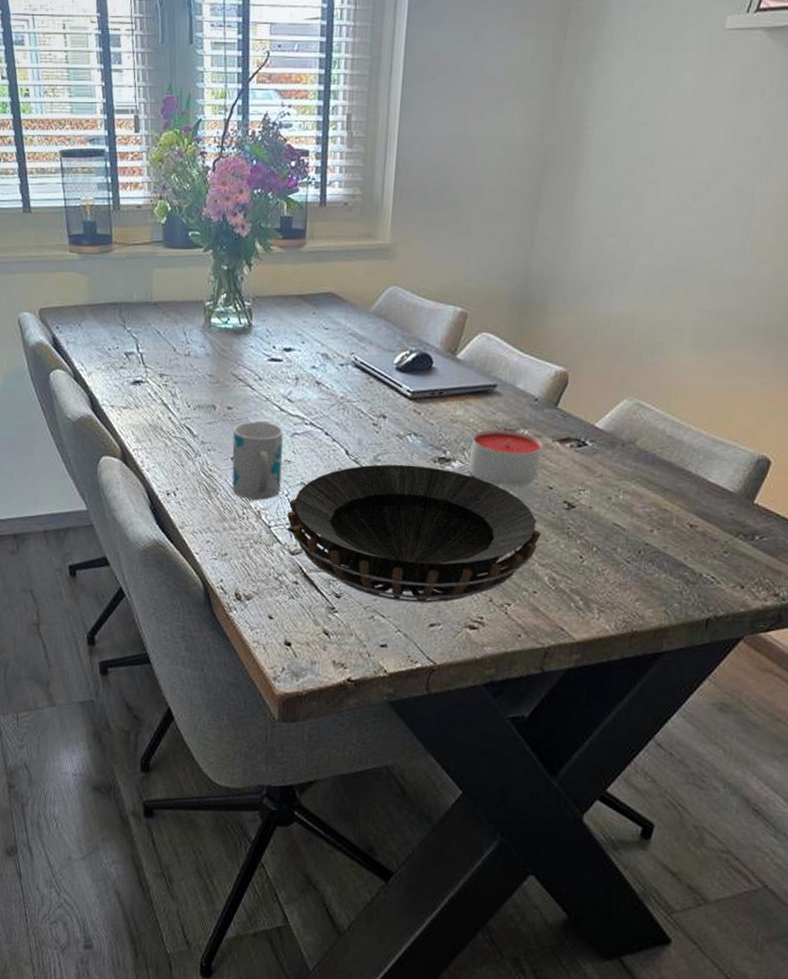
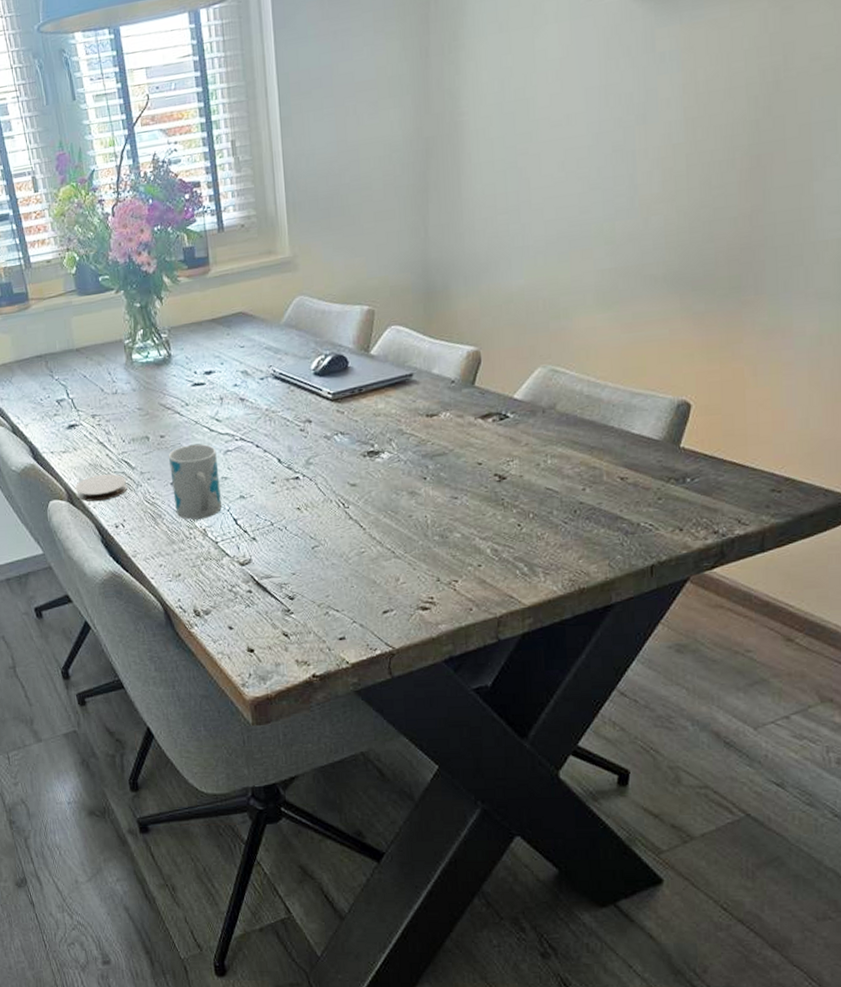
coaster: none [130,437,186,465] -> present [75,474,128,502]
decorative bowl: present [286,464,541,604] -> none [232,462,477,595]
candle: present [467,429,542,487] -> none [396,414,466,470]

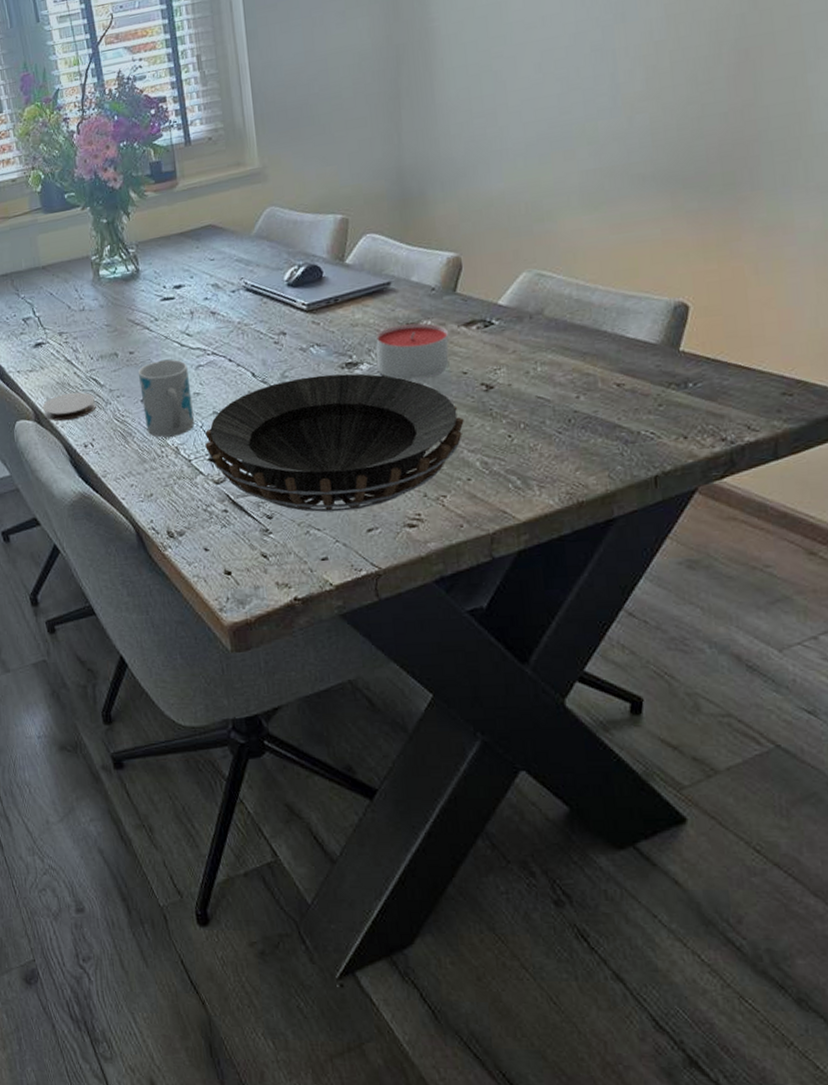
decorative bowl: none [232,462,477,595] -> present [205,373,464,513]
candle: none [396,414,466,470] -> present [375,323,449,380]

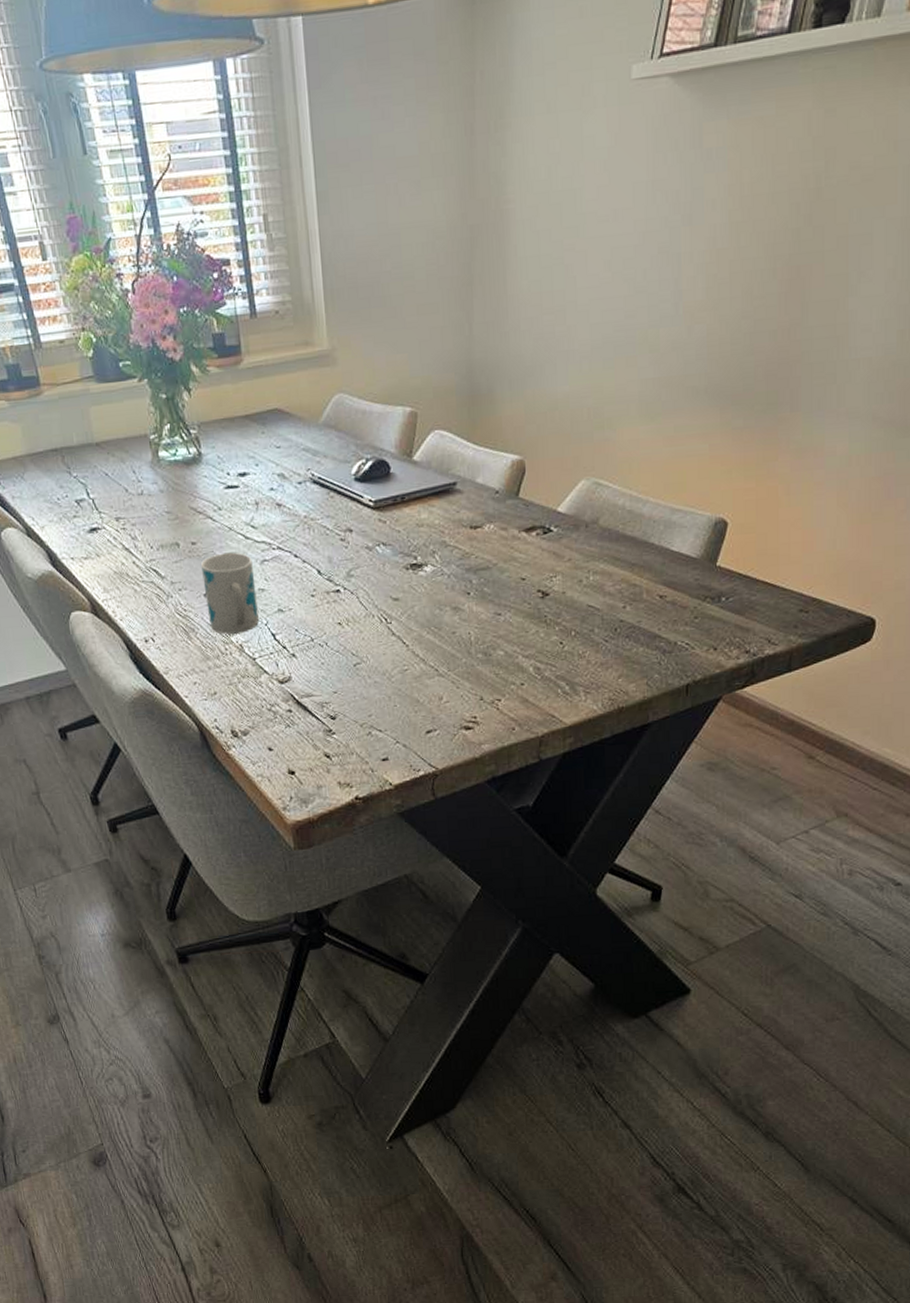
coaster: present [42,392,96,421] -> none [99,583,157,614]
decorative bowl: present [205,373,464,513] -> none [270,575,520,714]
candle: present [375,323,449,380] -> none [440,526,510,584]

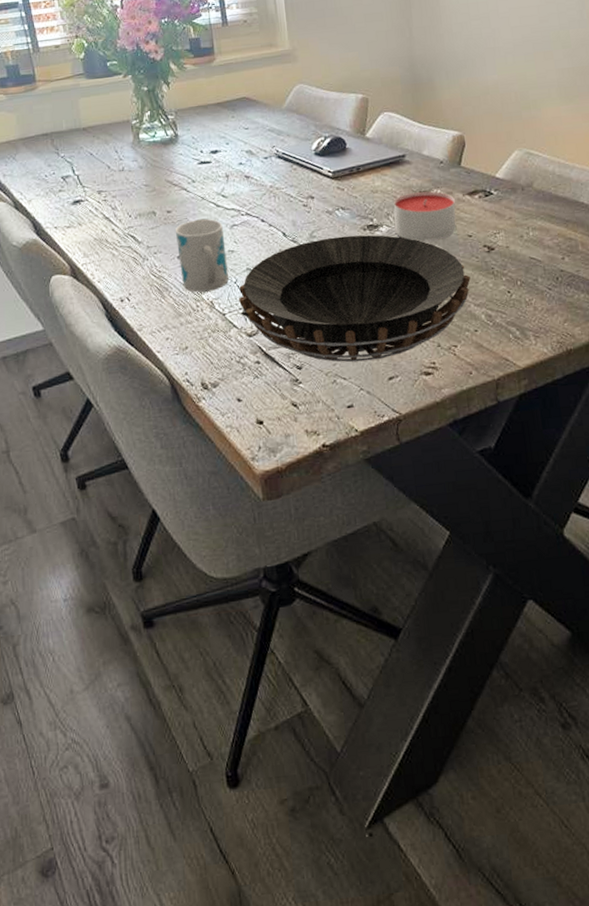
decorative bowl: none [270,575,520,714] -> present [239,235,471,363]
candle: none [440,526,510,584] -> present [393,191,456,242]

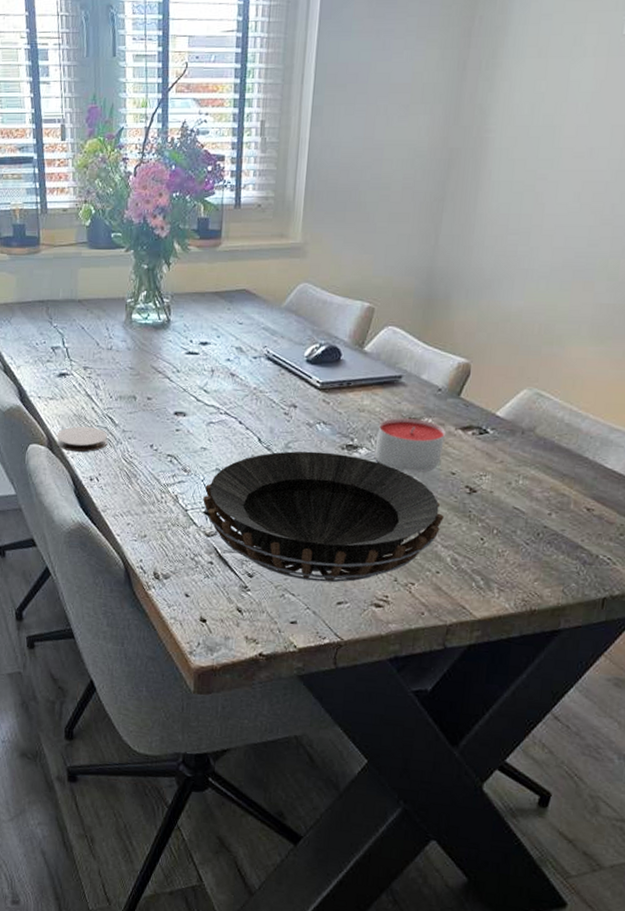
coaster: none [79,248,134,276] -> present [56,426,108,453]
mug: present [176,219,229,293] -> none [151,411,200,485]

